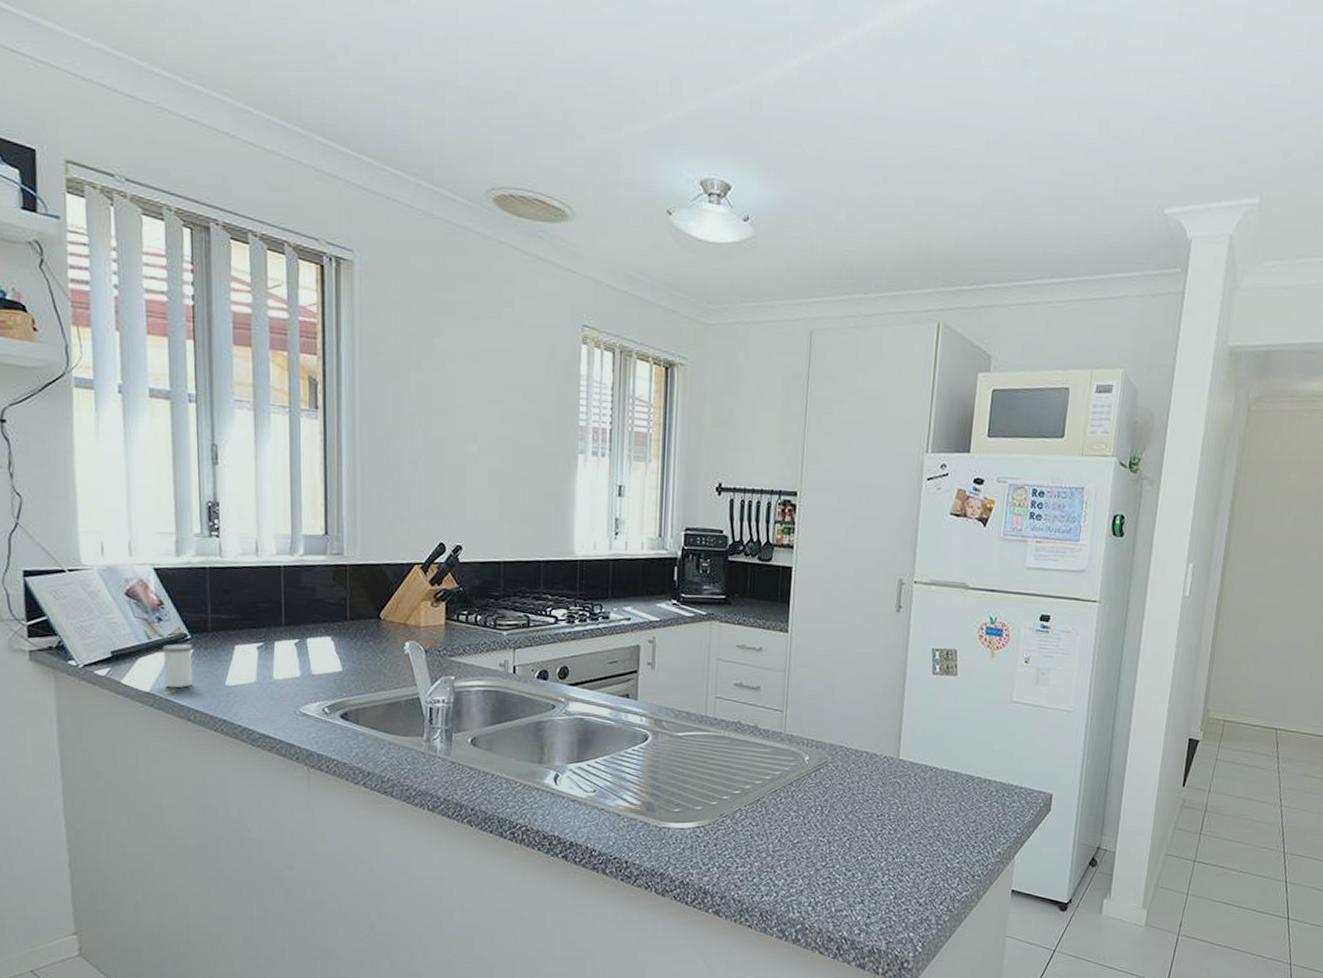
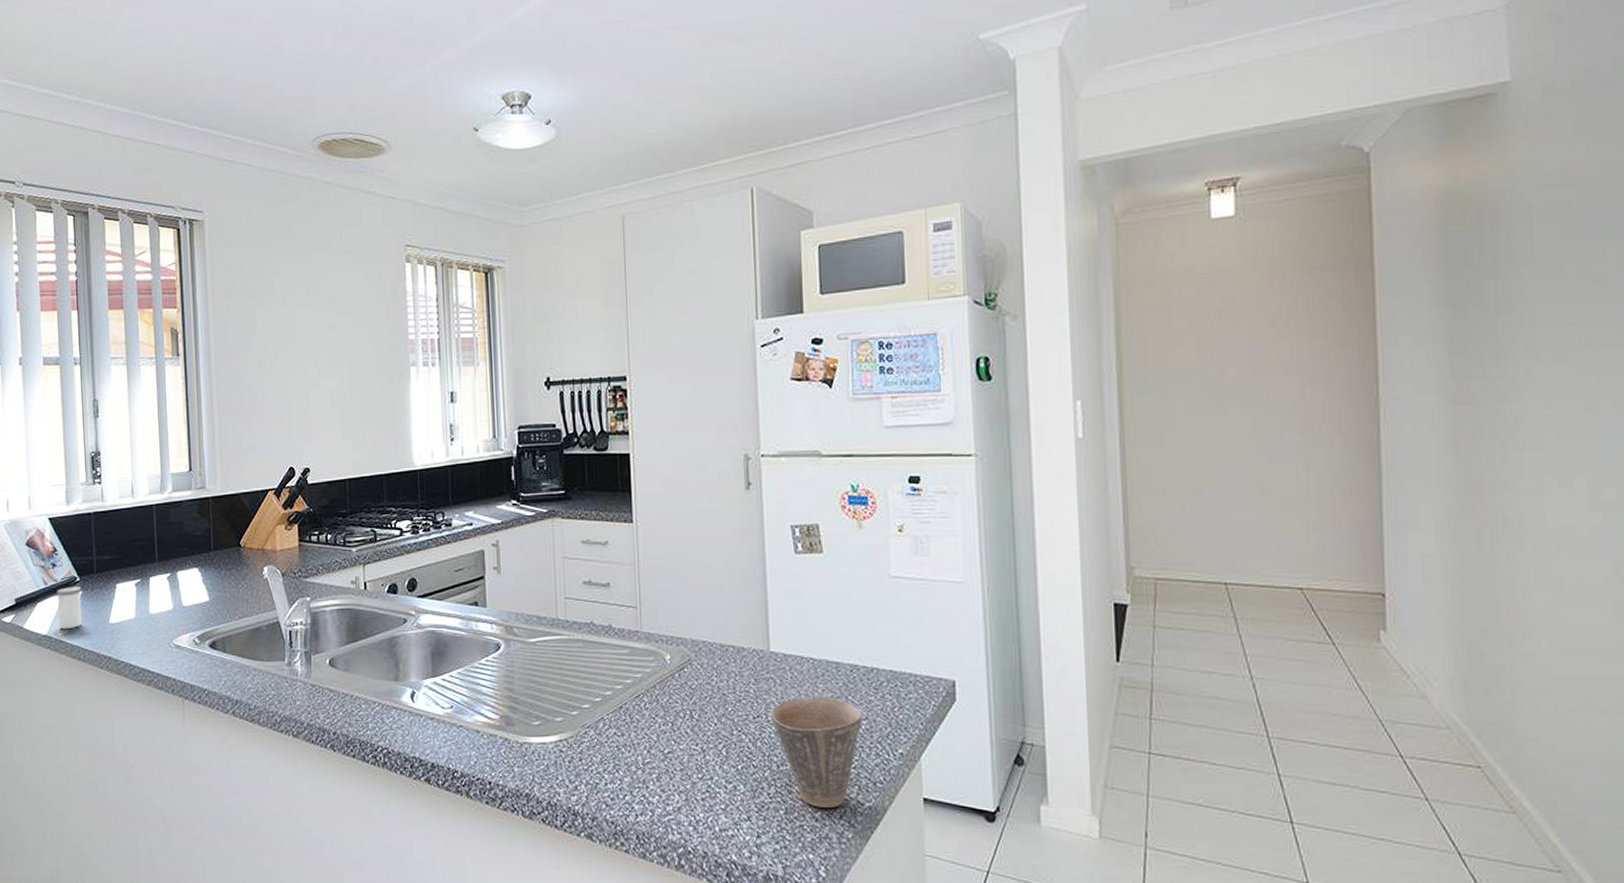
cup: none [893,801,972,895] -> present [771,697,863,808]

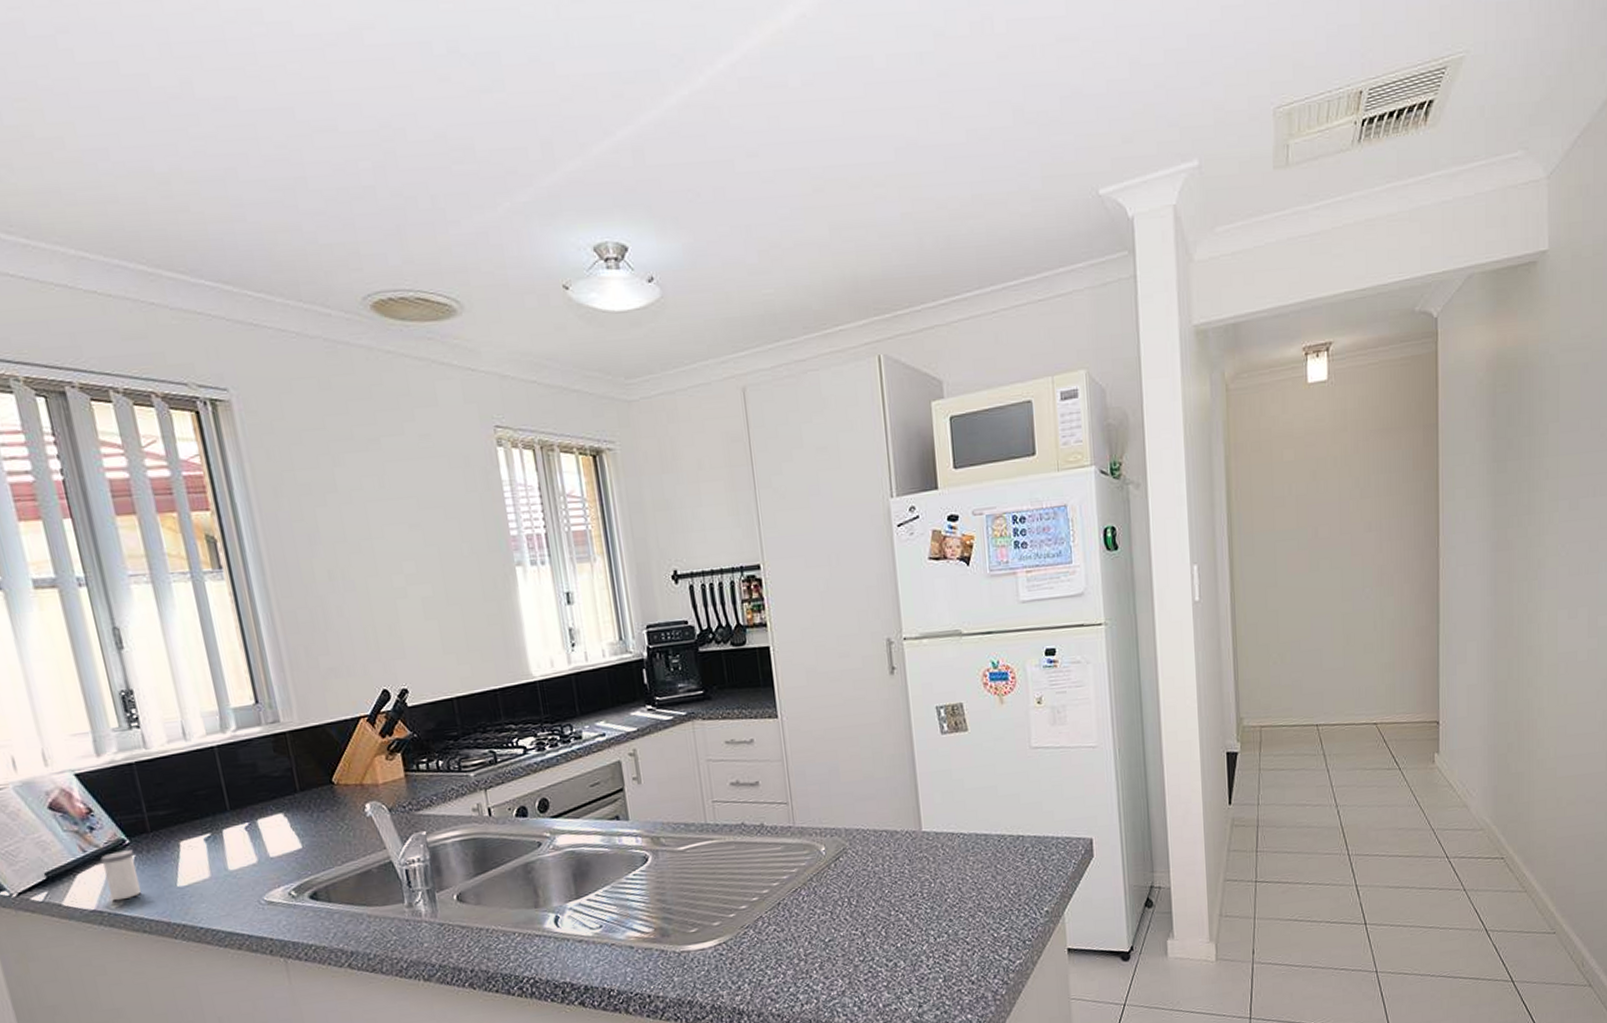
cup: present [771,697,863,808] -> none [926,868,1011,971]

